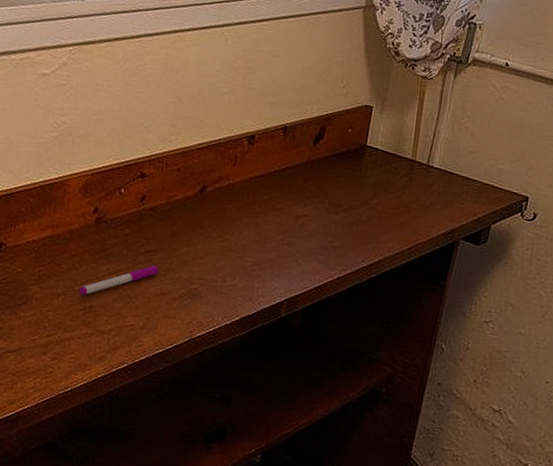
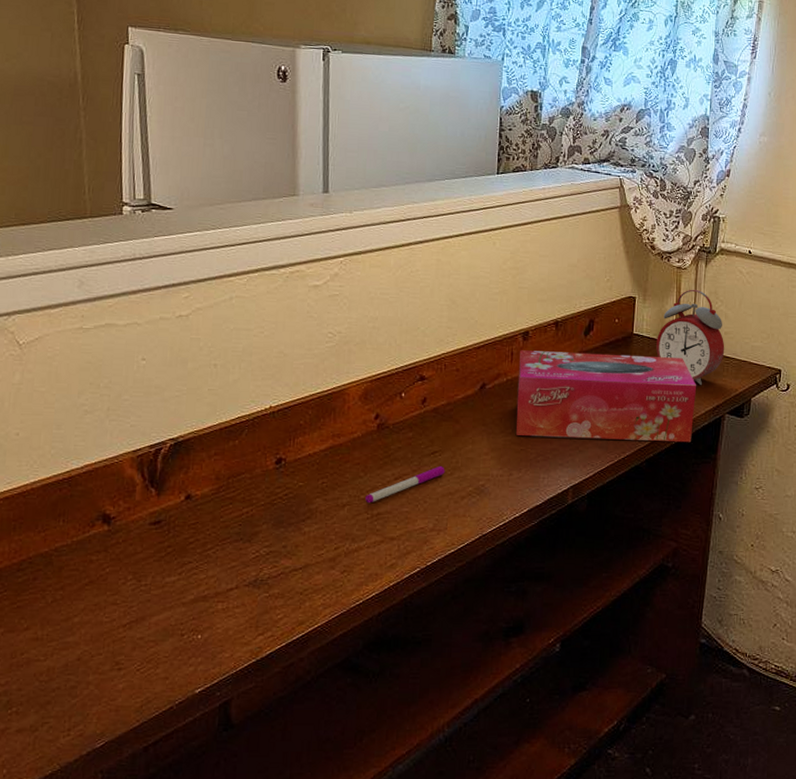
tissue box: none [232,154,432,267] -> present [515,350,697,443]
alarm clock: none [389,101,467,206] -> present [655,289,725,385]

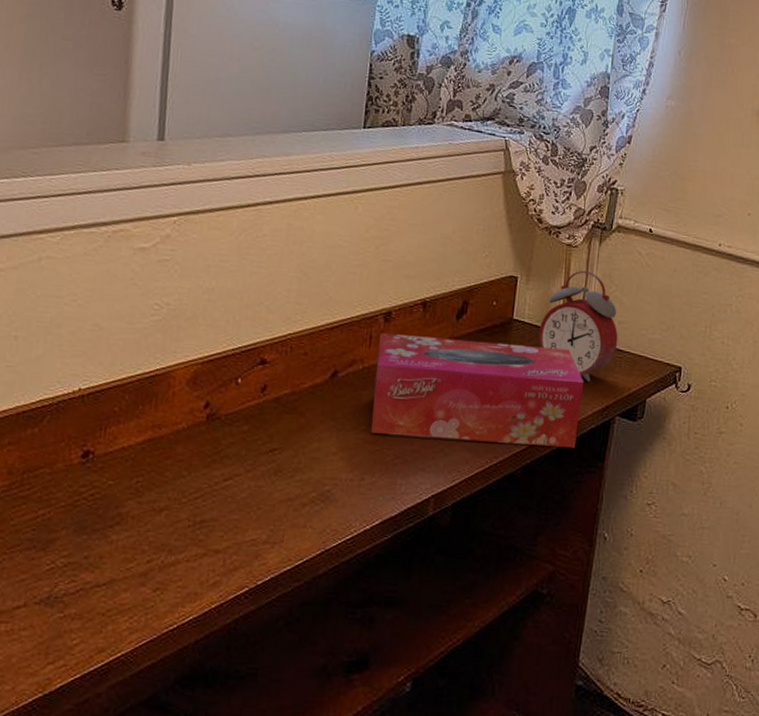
pen: present [365,465,445,504] -> none [187,465,285,509]

